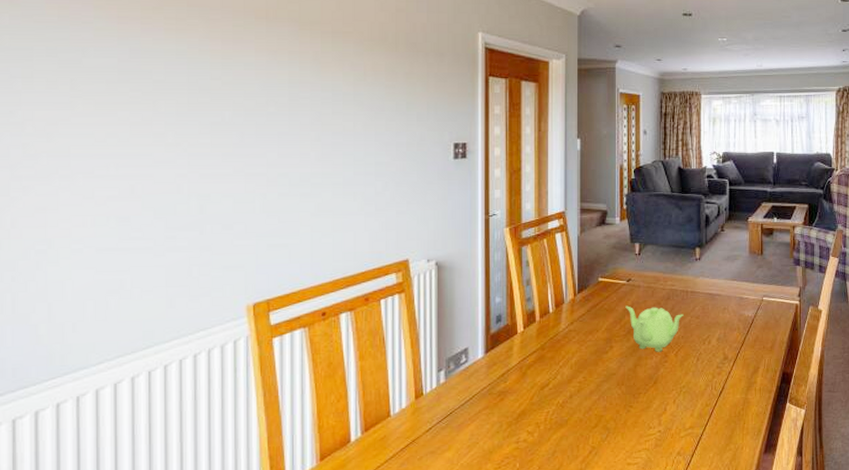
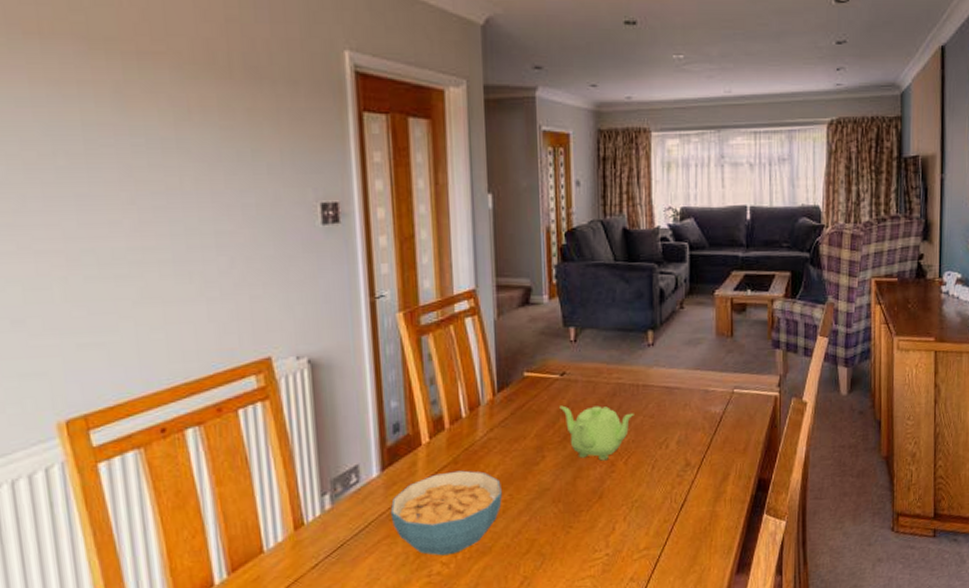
cereal bowl: none [490,355,577,426] -> present [390,470,502,556]

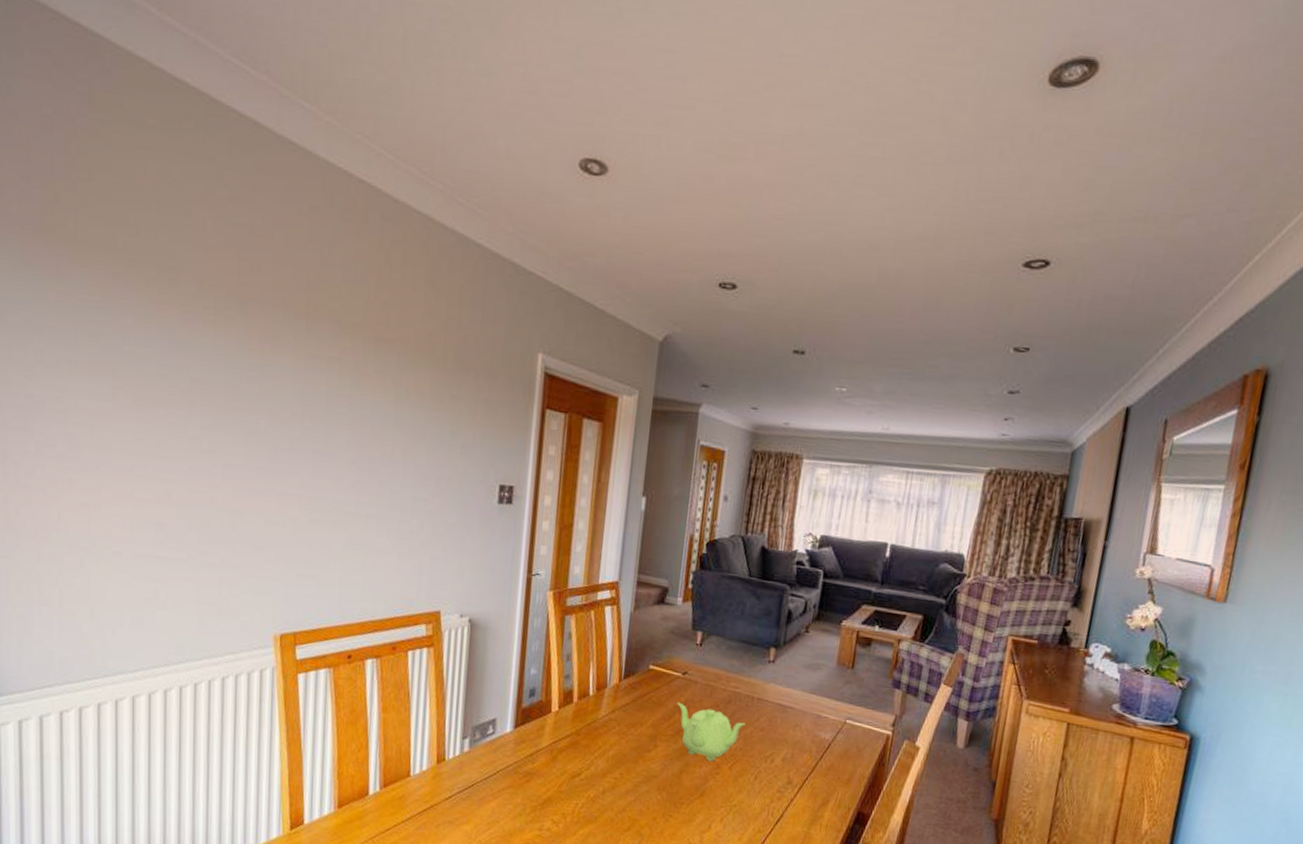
cereal bowl: present [390,470,502,556] -> none [516,740,614,816]

